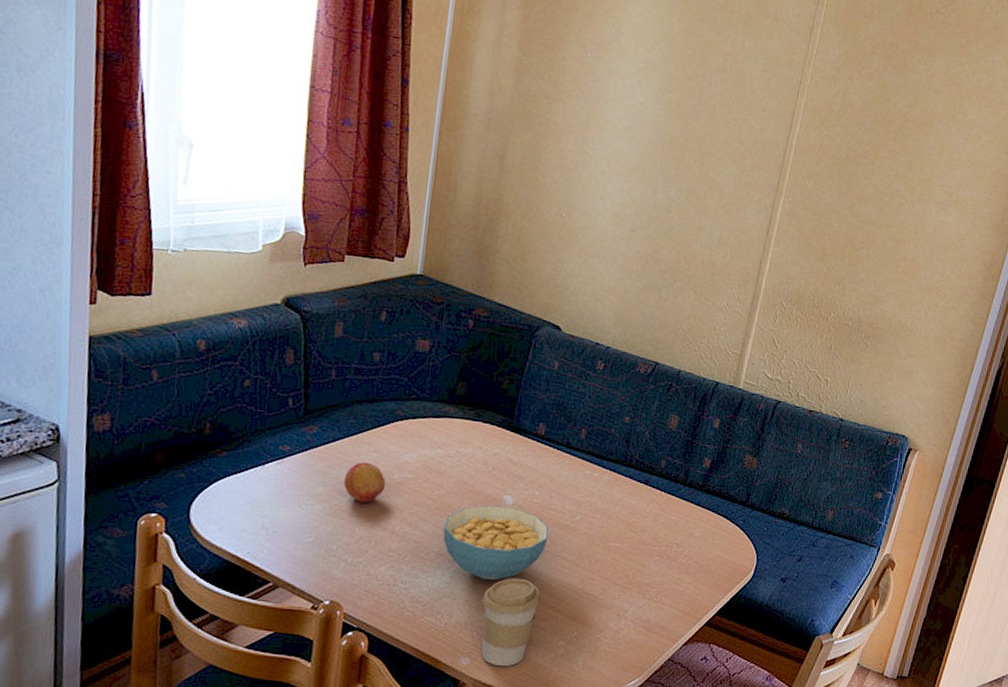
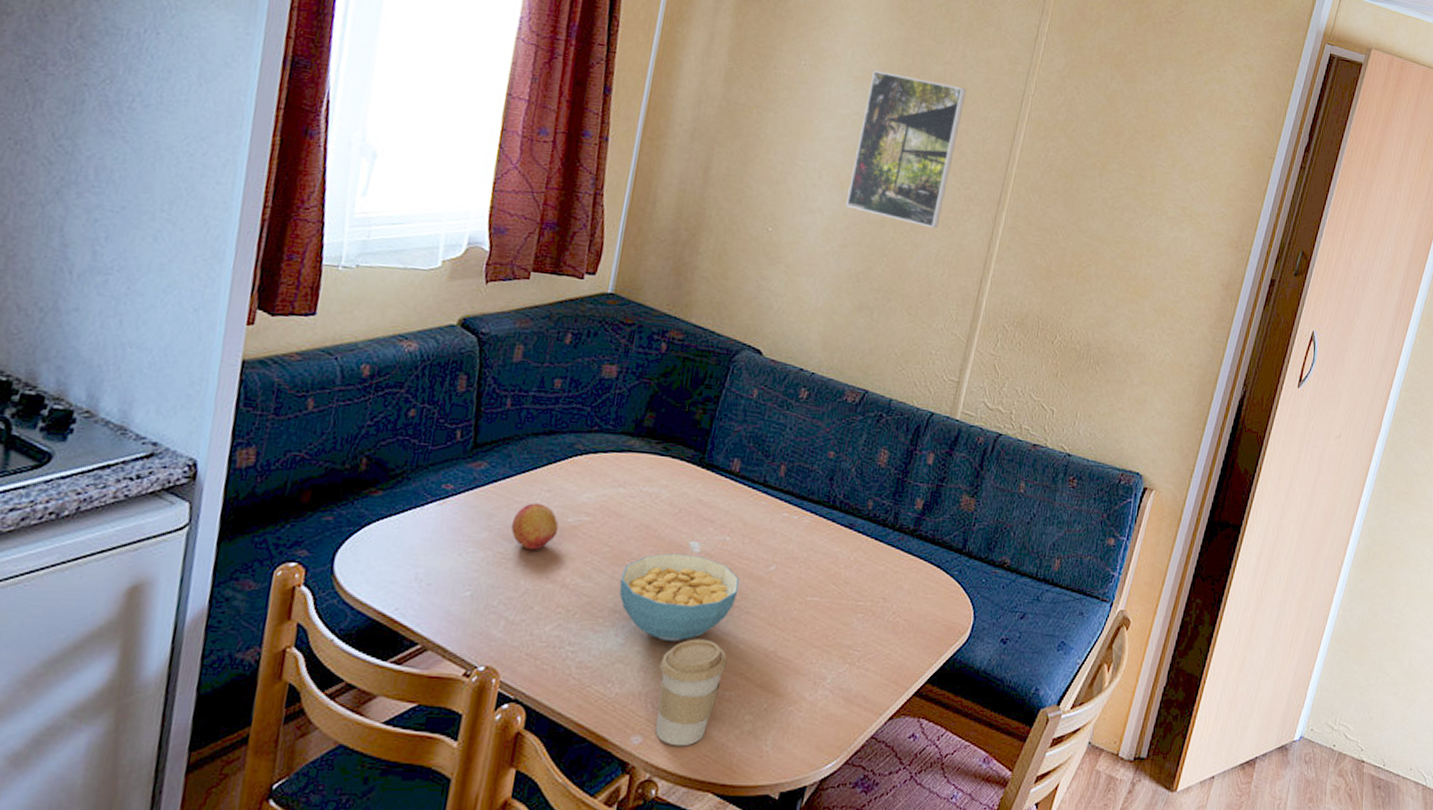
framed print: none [633,61,746,214] -> present [845,70,967,229]

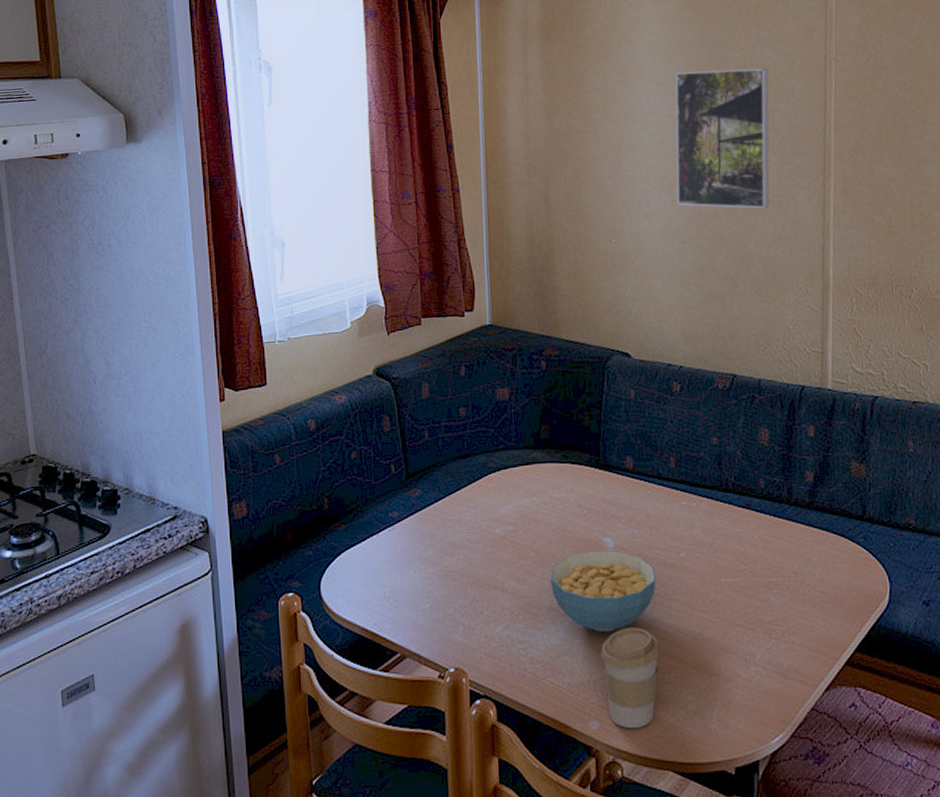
fruit: present [511,503,559,551] -> none [450,519,489,562]

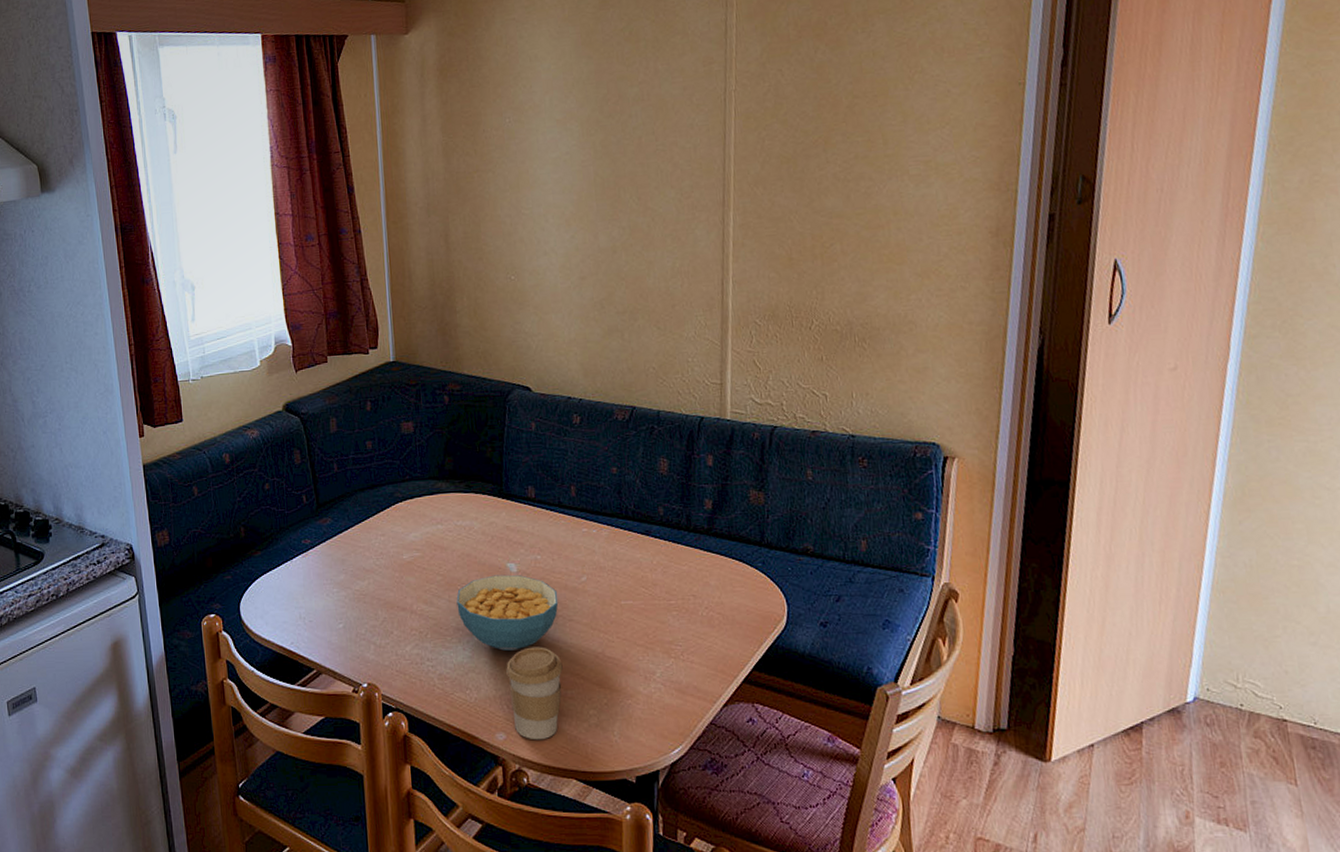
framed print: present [675,68,770,209] -> none [572,102,668,244]

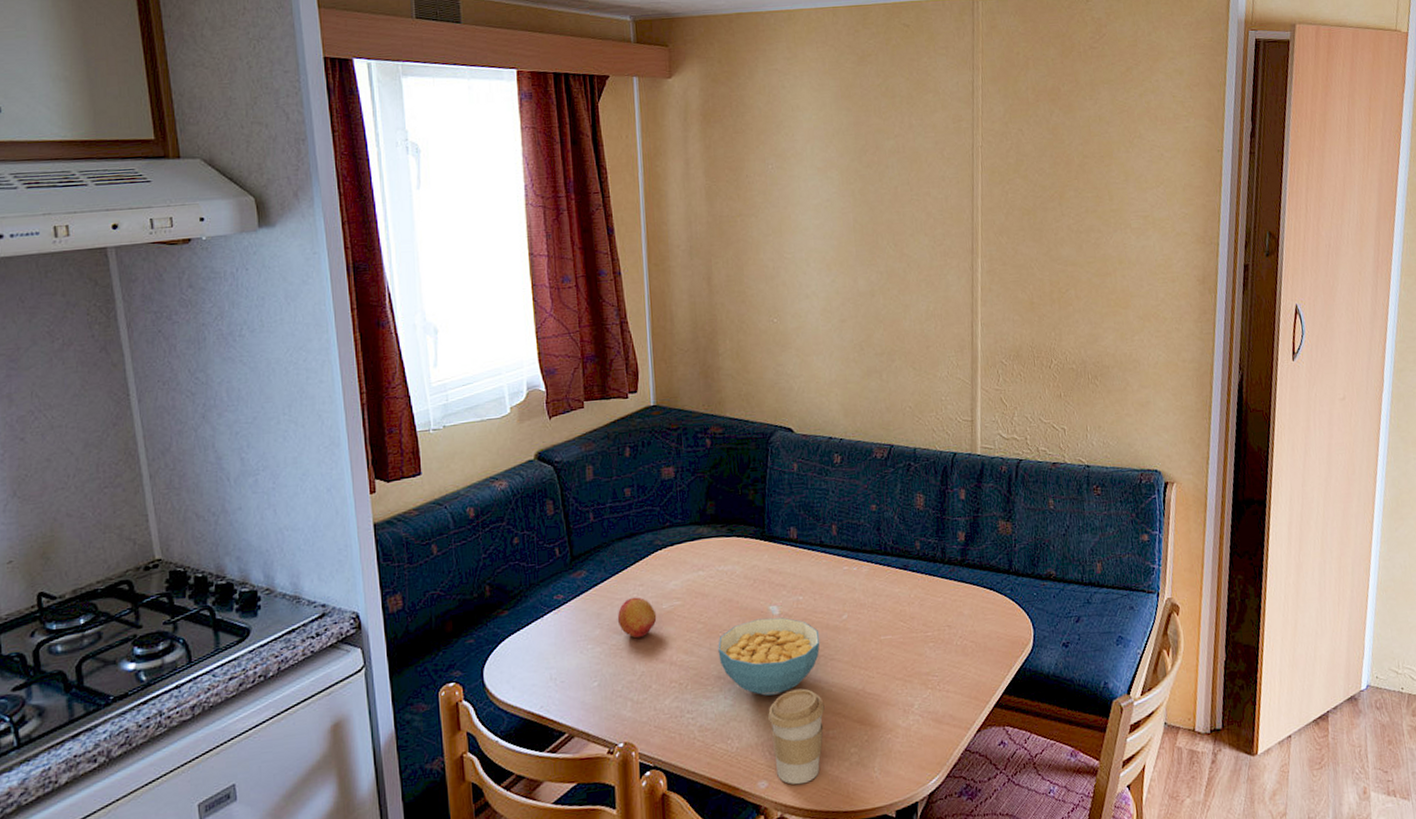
fruit: none [360,546,398,586] -> present [617,597,657,638]

